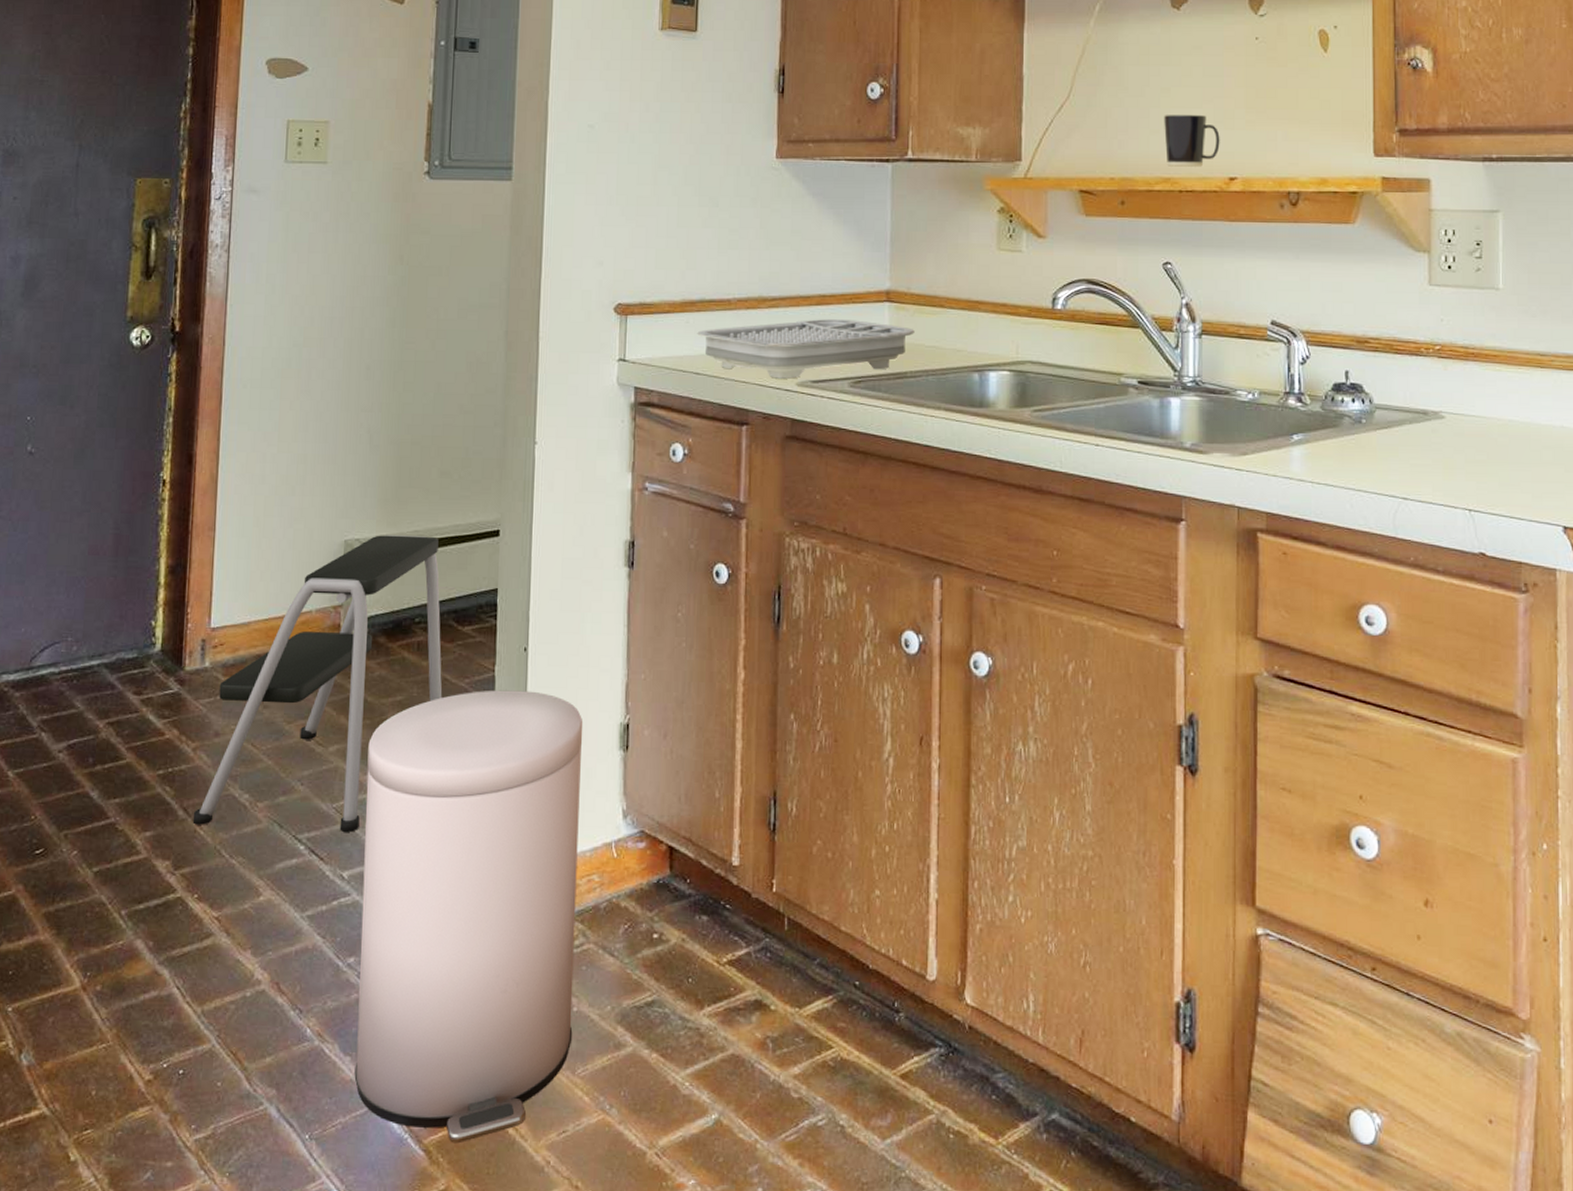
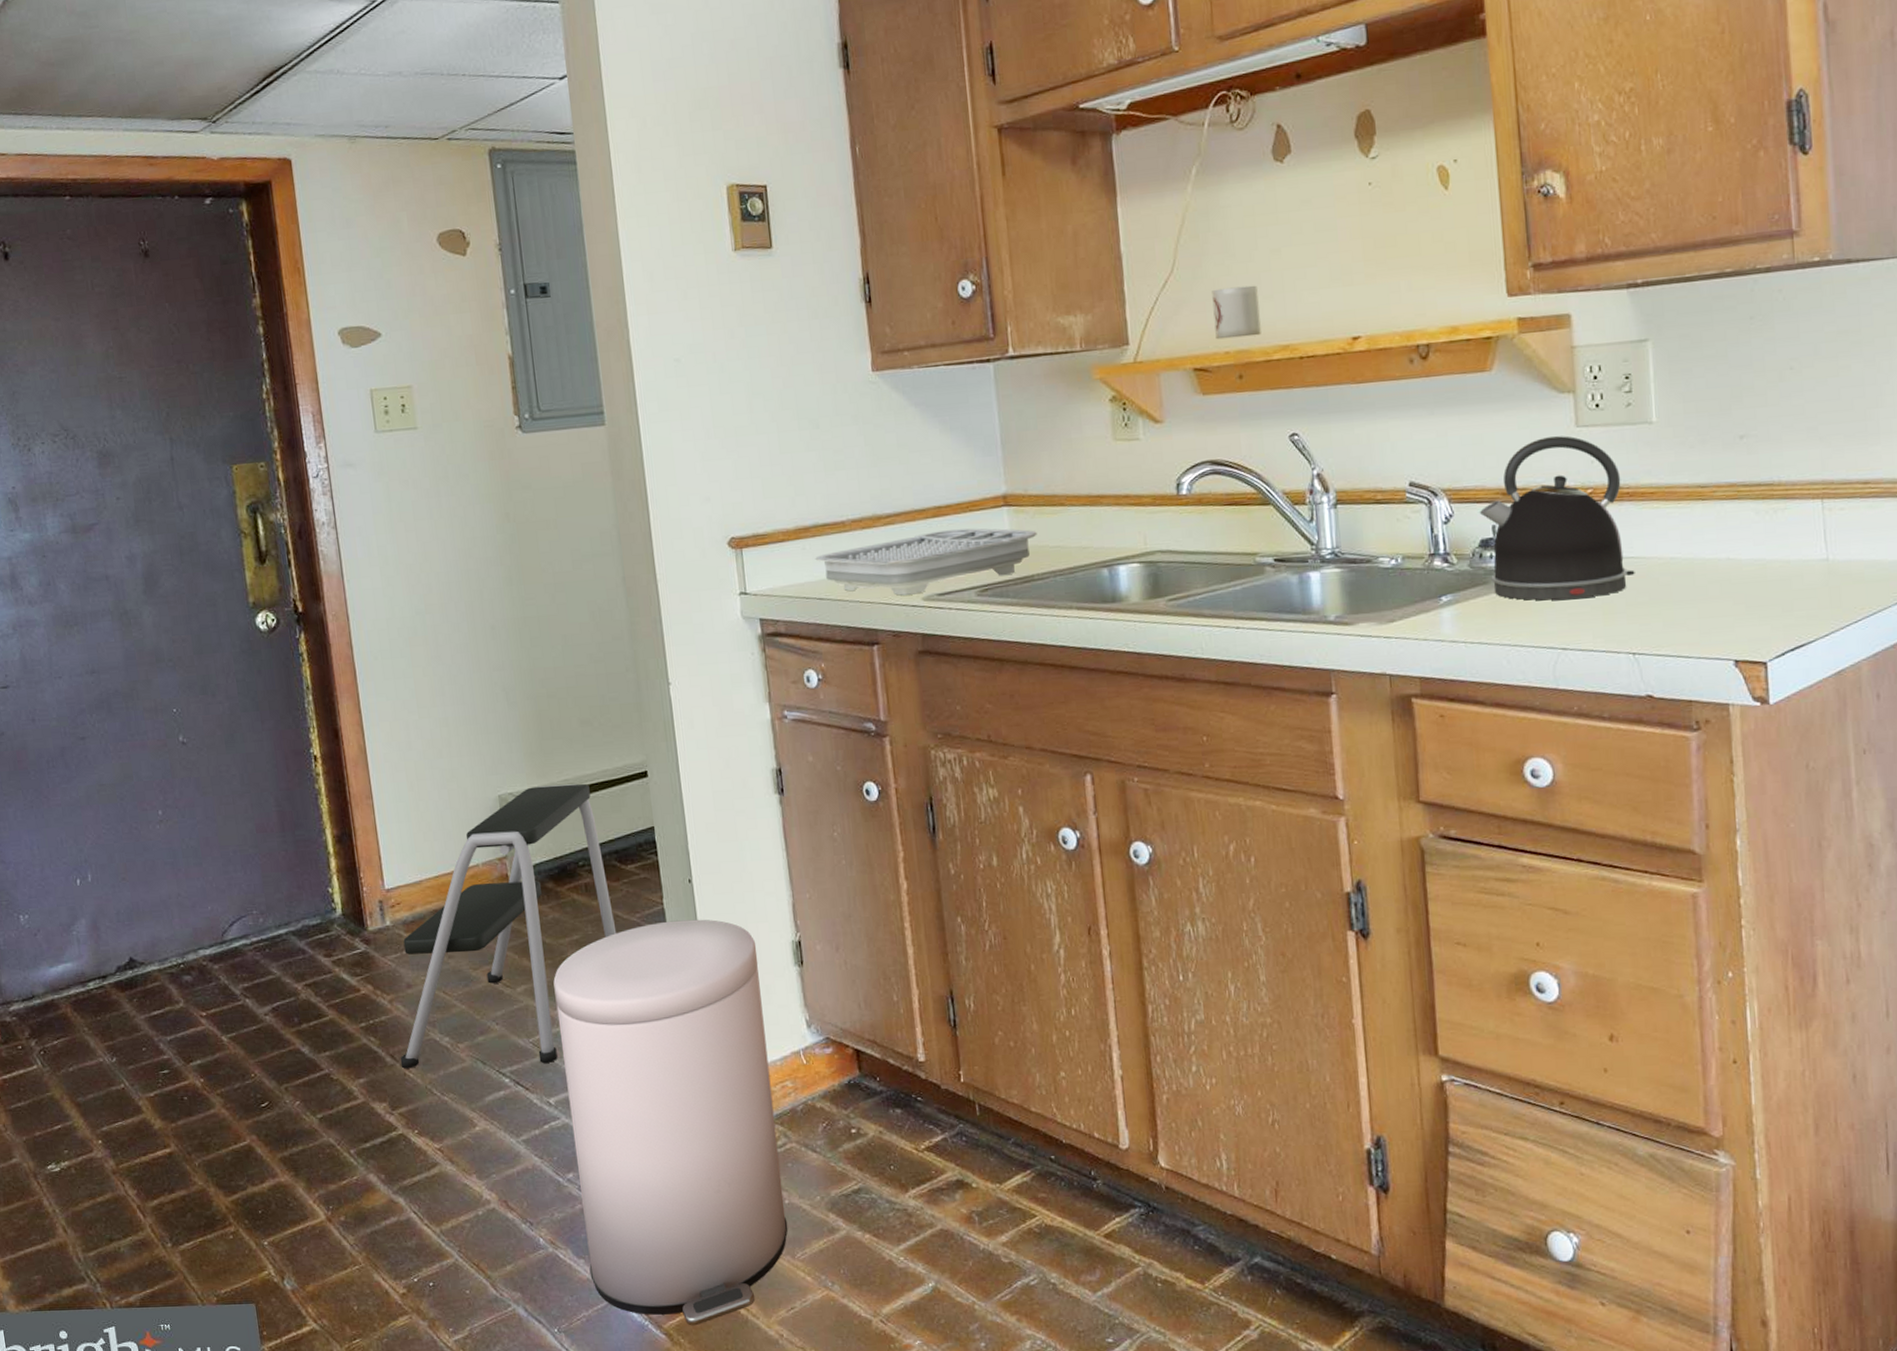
cup: none [1103,118,1147,166] -> present [1212,285,1261,340]
mug: present [1164,115,1220,167] -> none [1276,274,1340,333]
kettle: none [1334,292,1475,450] -> present [1479,436,1635,601]

